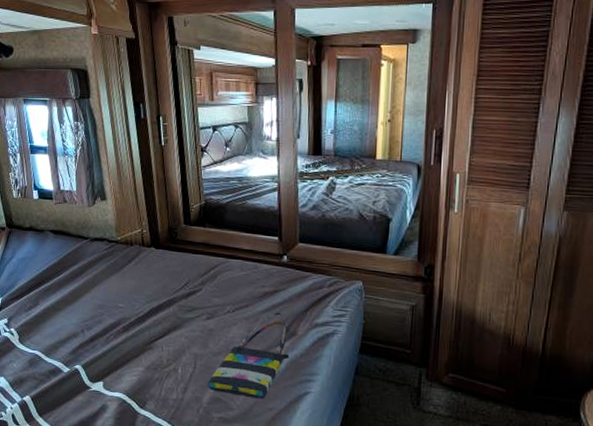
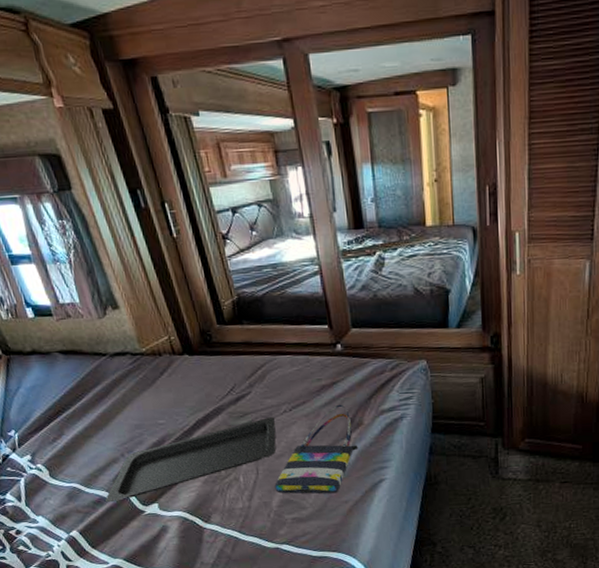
serving tray: none [60,315,219,374] -> present [105,417,276,503]

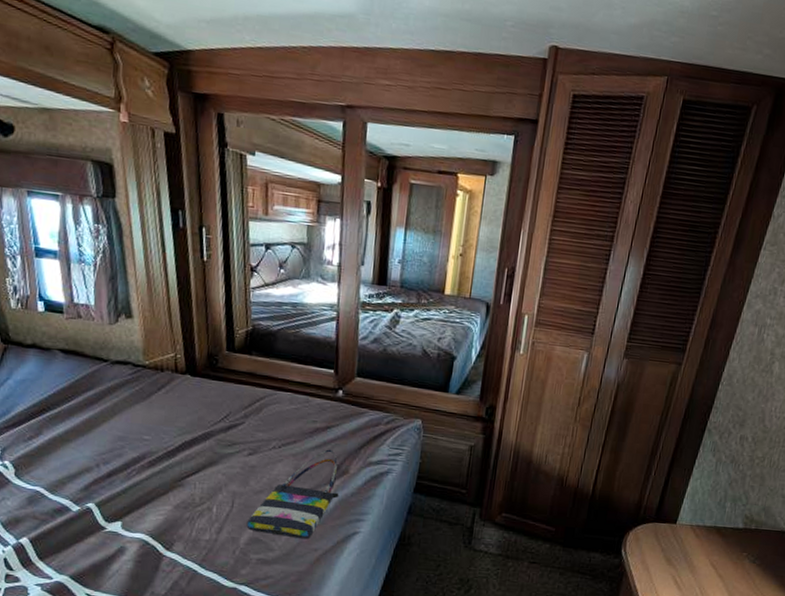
serving tray: present [105,417,276,503] -> none [67,451,263,513]

